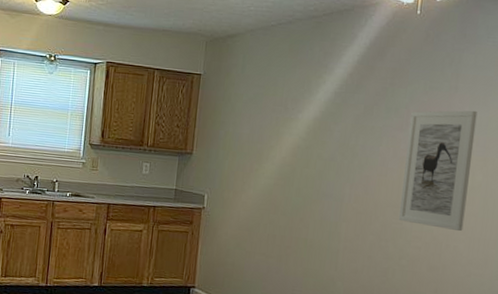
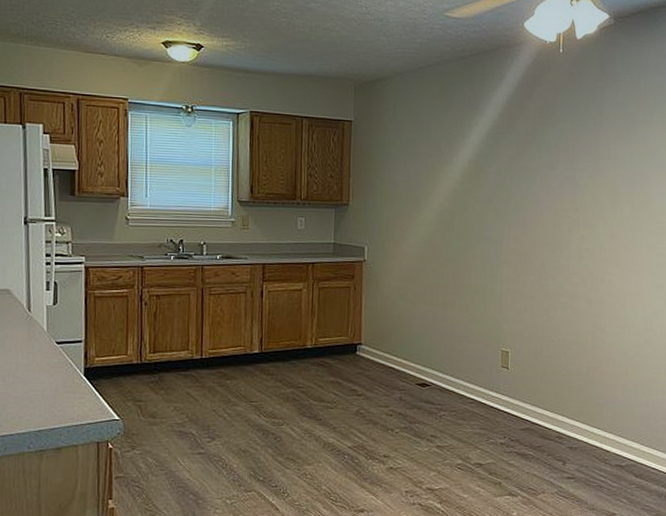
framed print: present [398,110,478,232] -> none [556,145,621,265]

